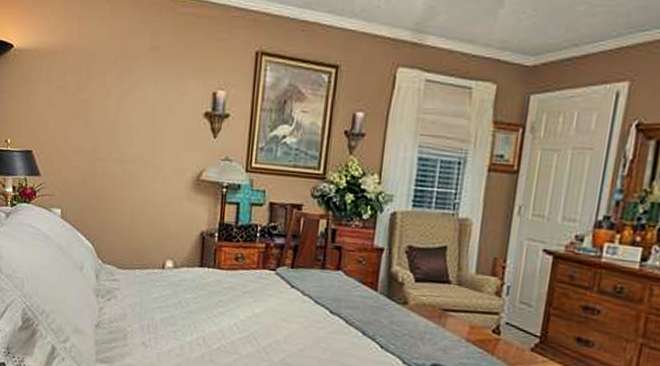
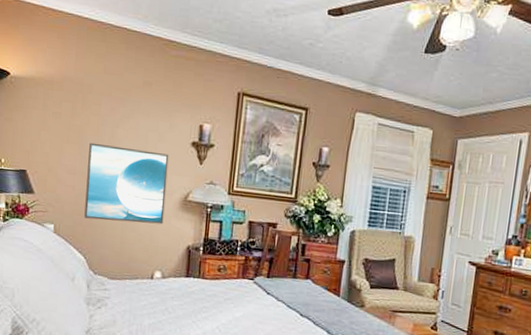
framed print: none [91,117,180,208] -> present [84,142,169,225]

